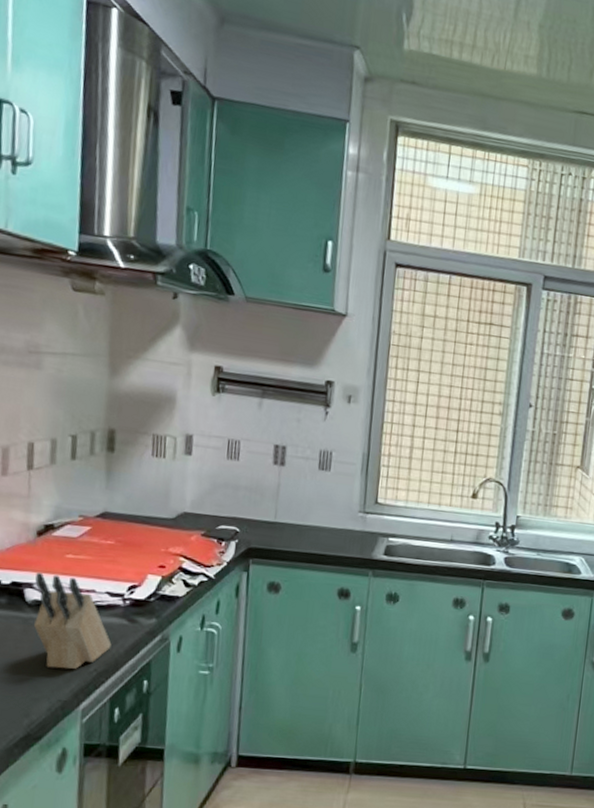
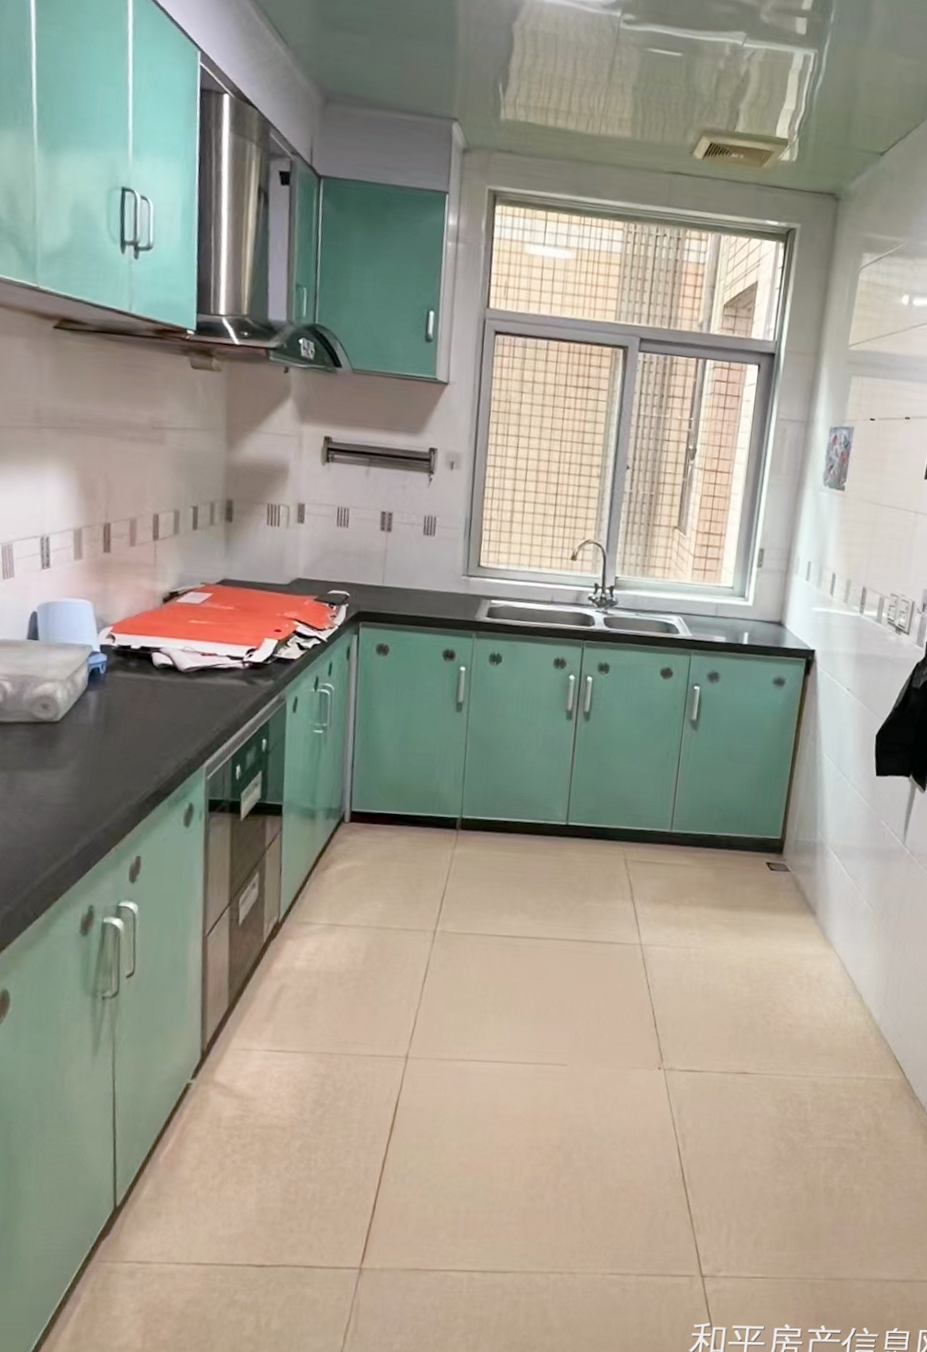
knife block: present [34,572,112,670] -> none [162,637,233,729]

